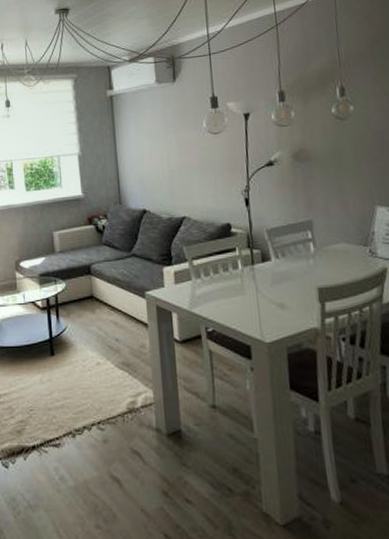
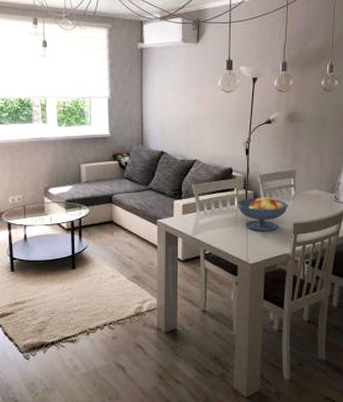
fruit bowl: none [241,254,308,300] -> present [237,195,288,231]

